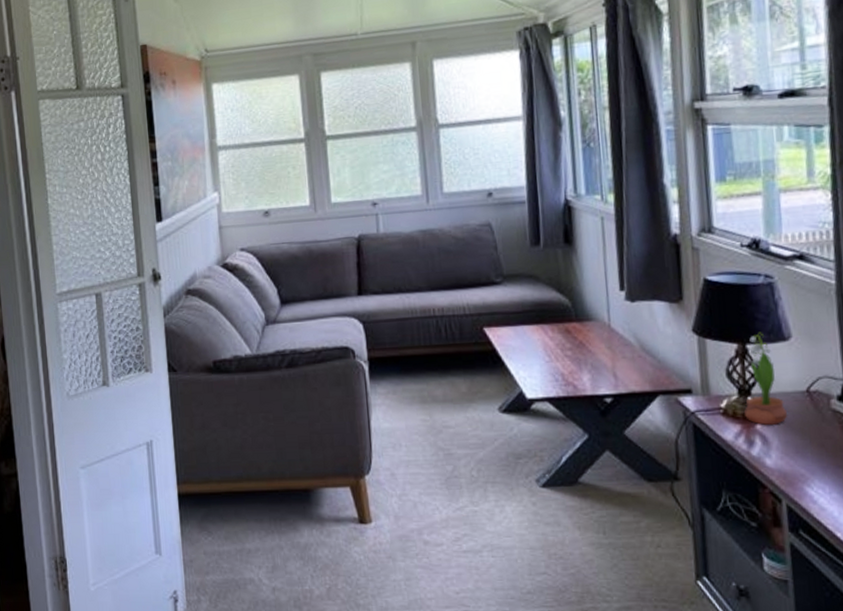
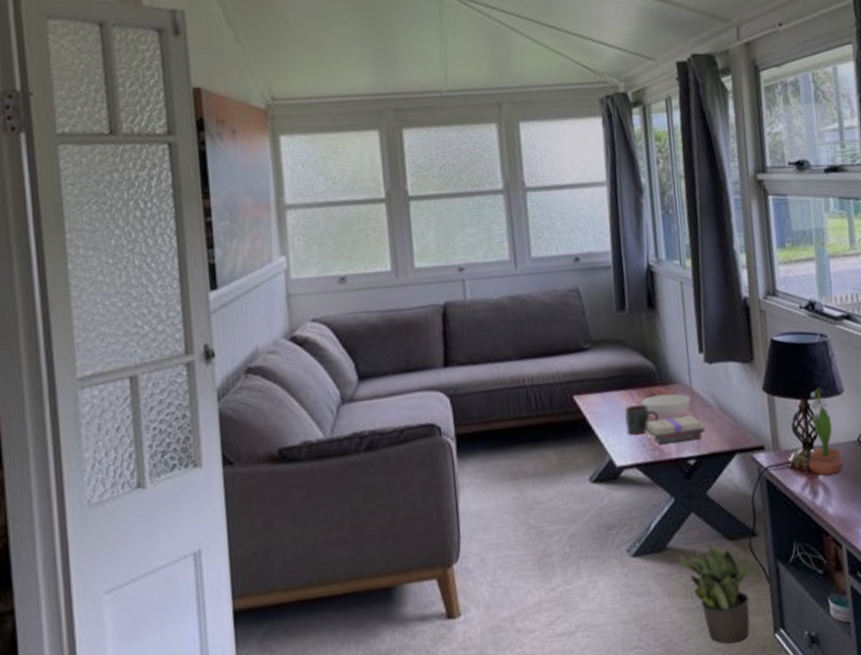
mug: none [536,340,573,370] -> present [624,404,659,436]
bowl: none [554,330,609,358] -> present [641,393,691,422]
books: none [557,353,624,380] -> present [644,415,705,444]
potted plant: none [592,480,670,583] -> present [679,541,750,644]

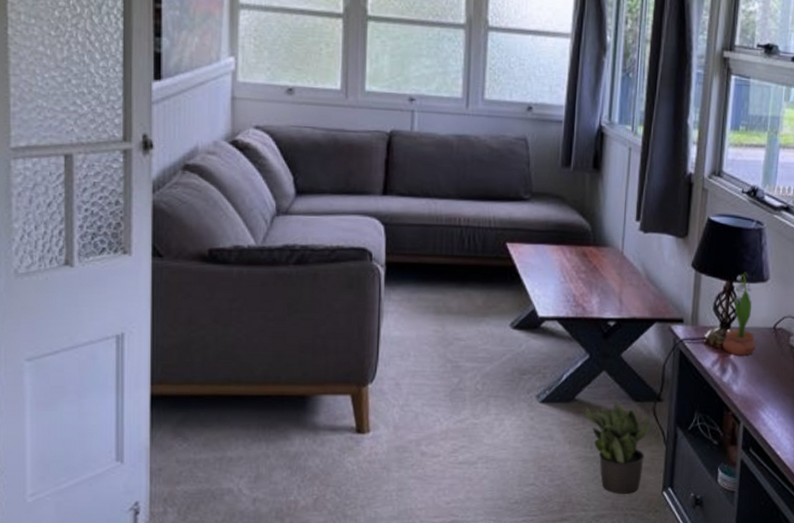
mug: present [624,404,659,436] -> none [552,260,587,291]
bowl: present [641,393,691,422] -> none [571,255,621,281]
books: present [644,415,705,444] -> none [570,278,629,303]

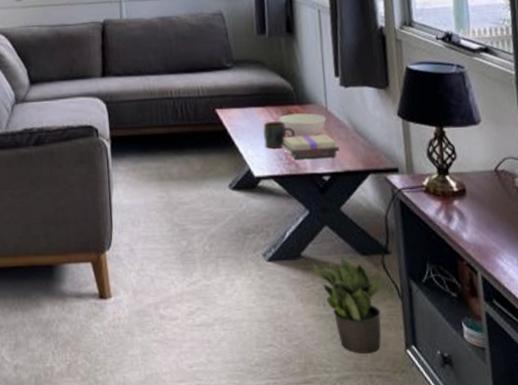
mug: none [552,260,587,291] -> present [262,121,295,150]
books: none [570,278,629,303] -> present [281,134,340,159]
bowl: none [571,255,621,281] -> present [278,113,326,138]
potted flower: present [723,273,756,355] -> none [443,117,480,202]

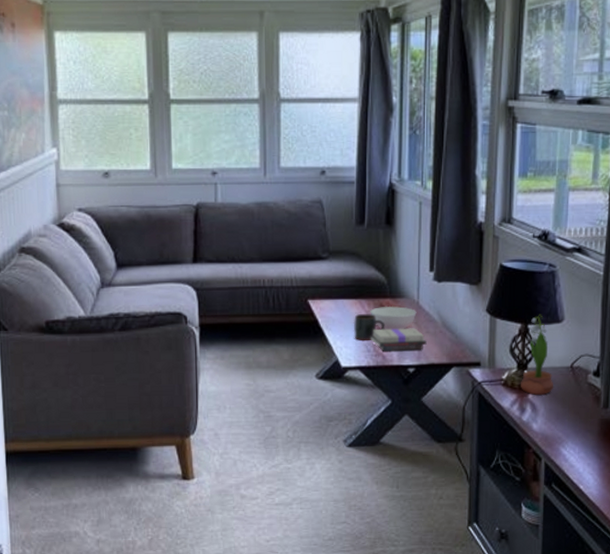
potted plant: present [313,254,382,353] -> none [390,441,454,530]
potted flower: none [443,117,480,202] -> present [521,315,554,395]

